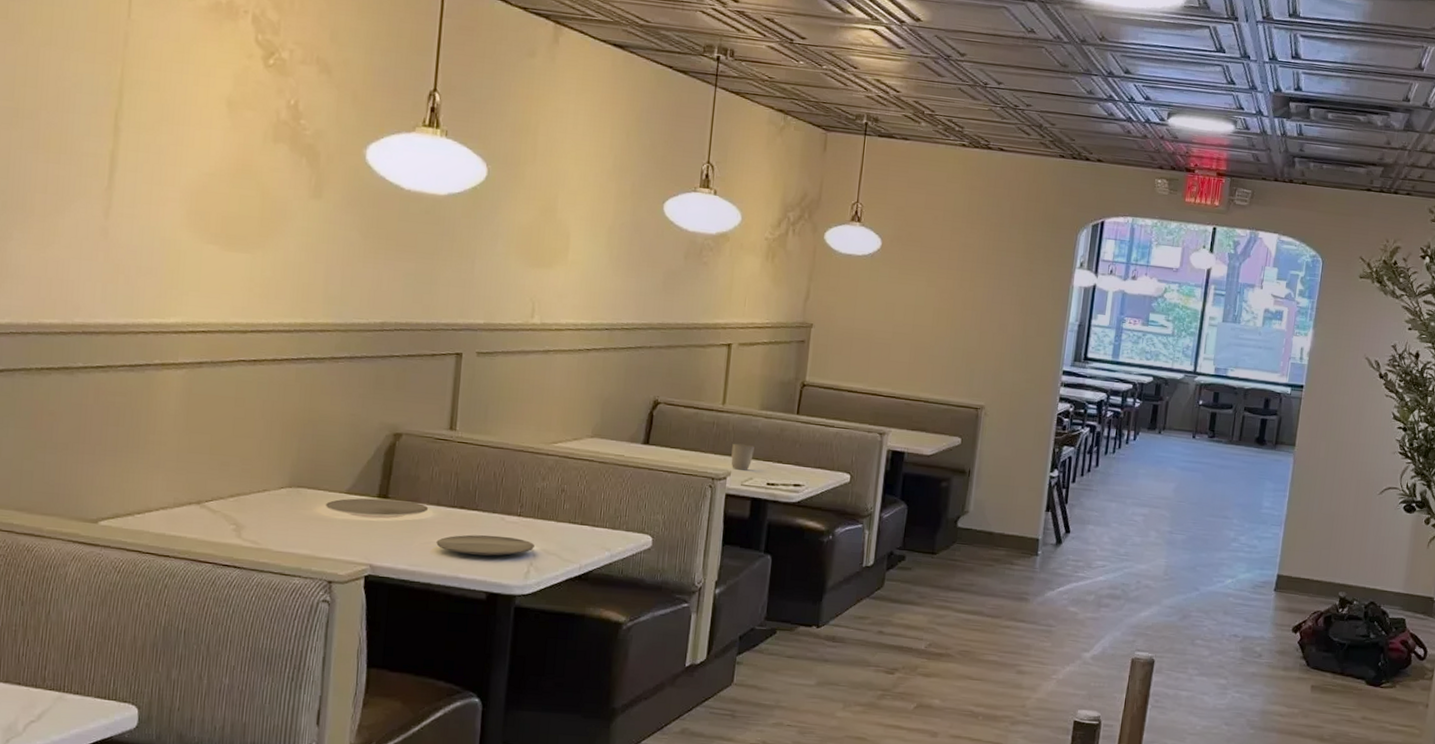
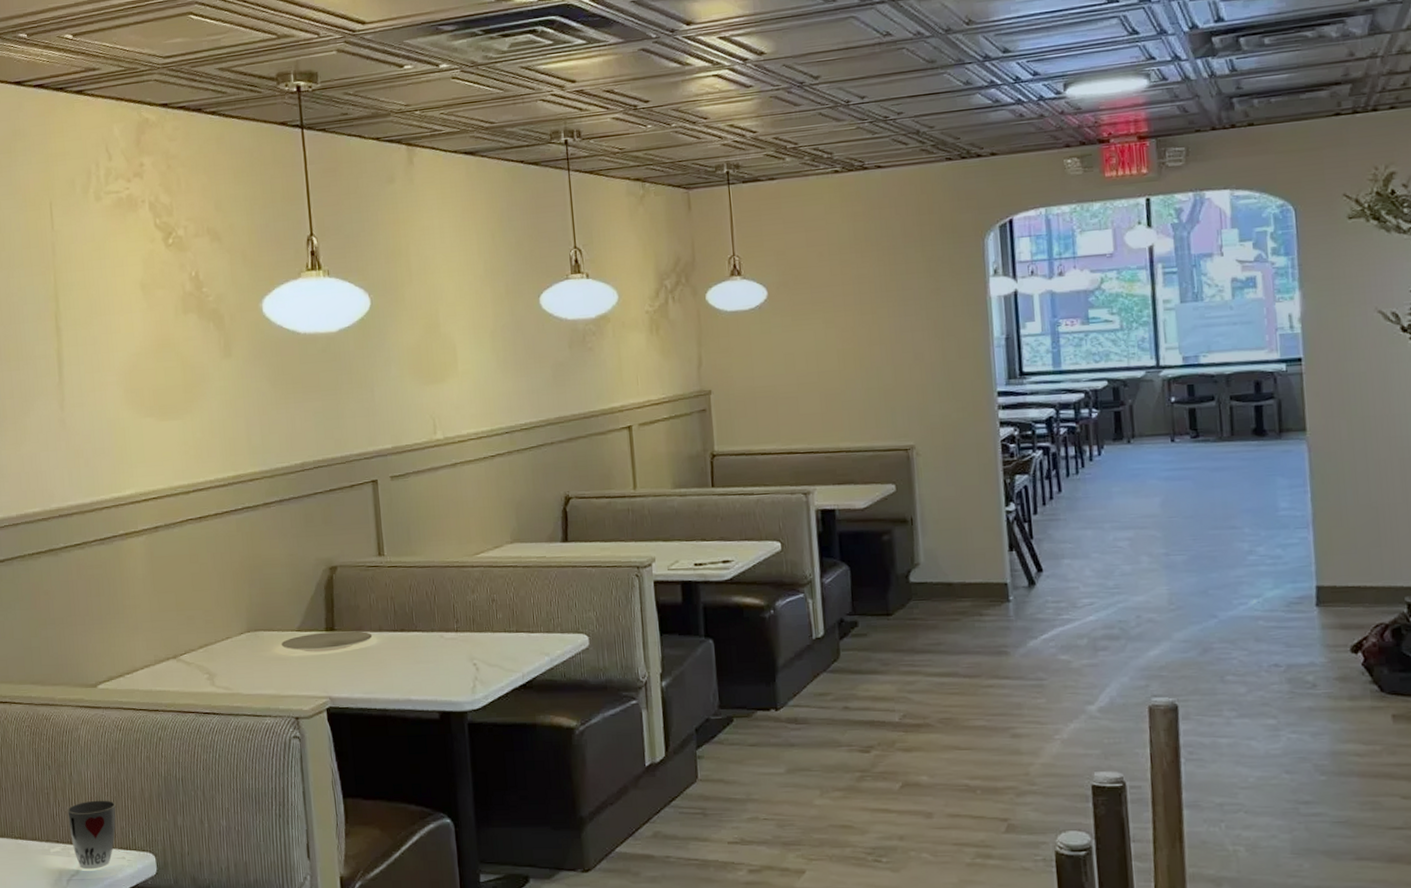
cup: none [36,643,99,717] -> present [67,800,116,870]
plate: present [436,534,534,557] -> none [385,653,476,677]
cup: present [731,443,754,471] -> none [651,526,675,554]

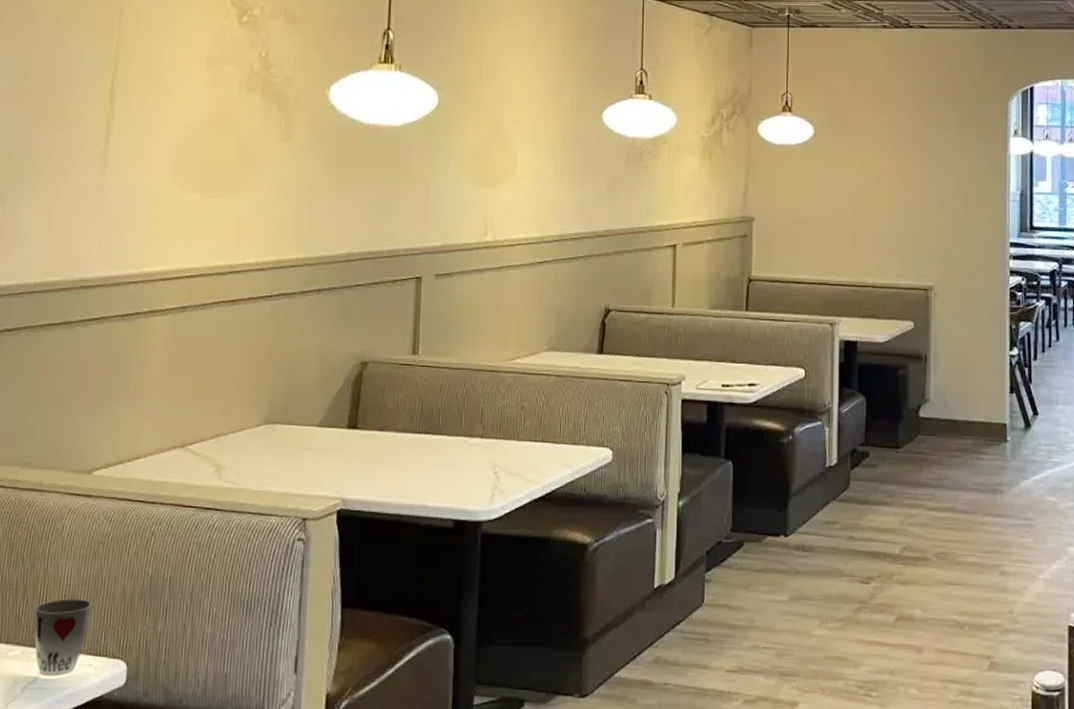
plate: present [281,631,373,652] -> none [298,430,396,450]

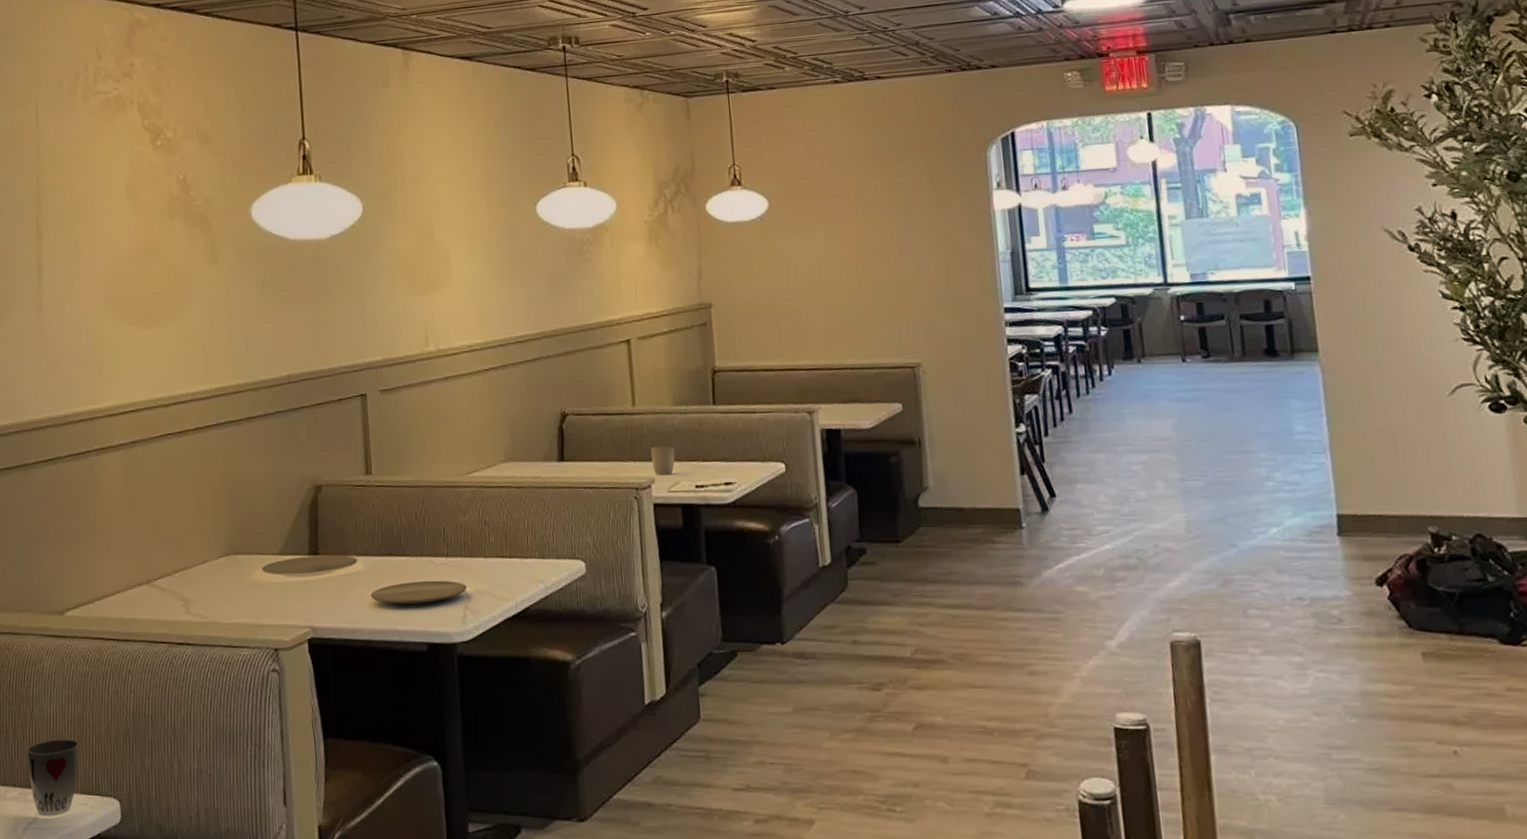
plate: none [298,430,396,450] -> present [261,555,358,578]
plate: none [404,459,498,482] -> present [370,580,467,605]
cup: none [684,345,706,373] -> present [651,445,676,475]

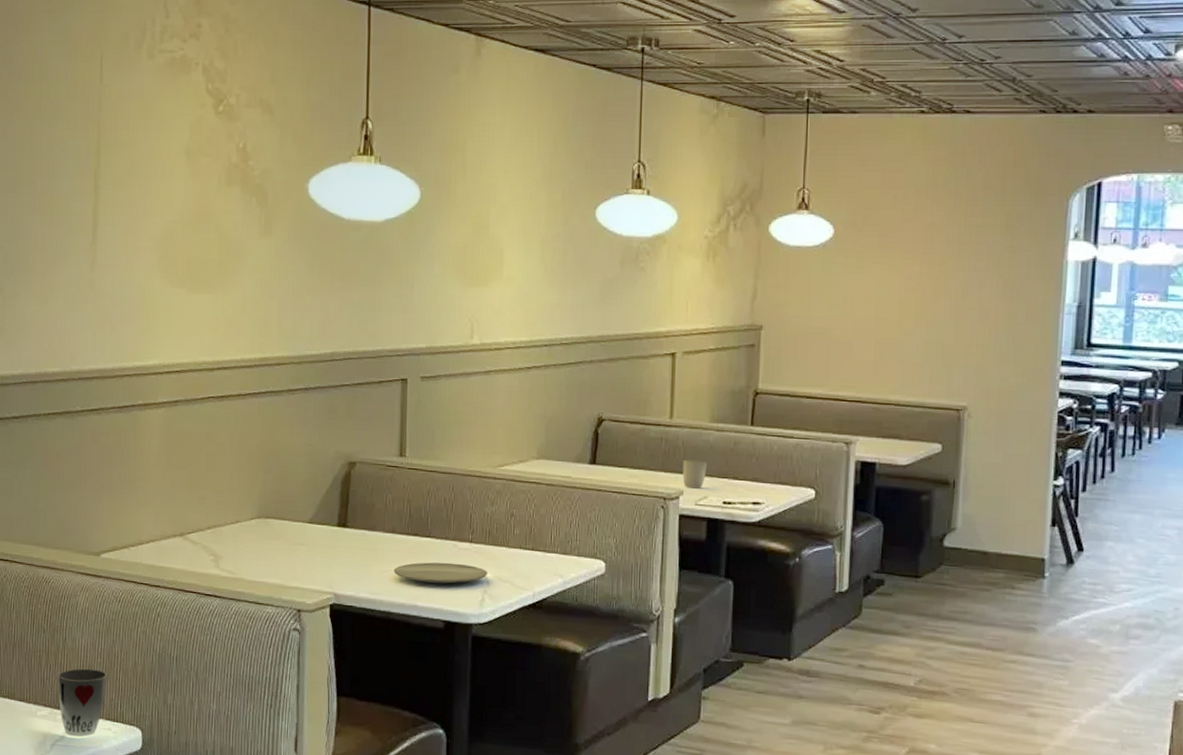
plate: present [261,555,358,578] -> none [290,527,385,548]

